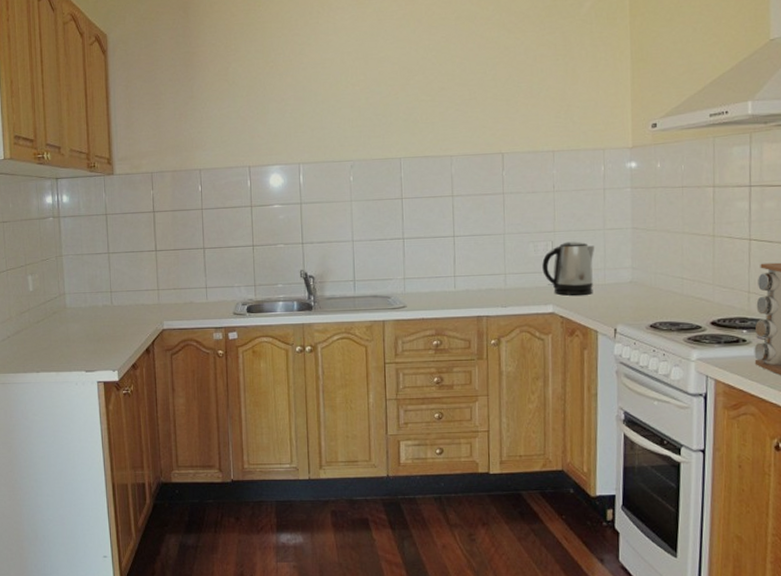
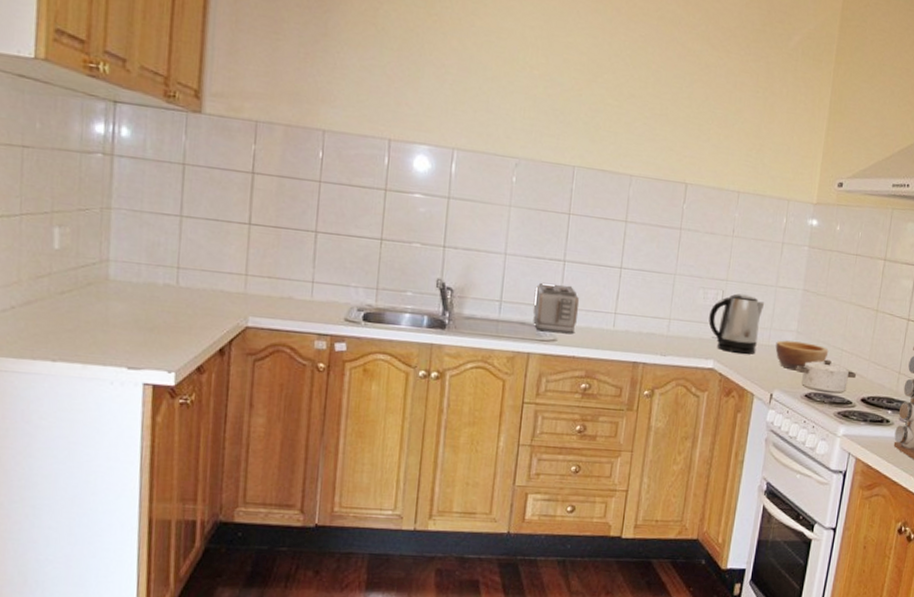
toaster: none [382,259,421,301] -> present [533,283,579,335]
bowl: none [612,276,668,304] -> present [775,340,829,371]
cooking pot: none [636,289,702,322] -> present [796,359,857,395]

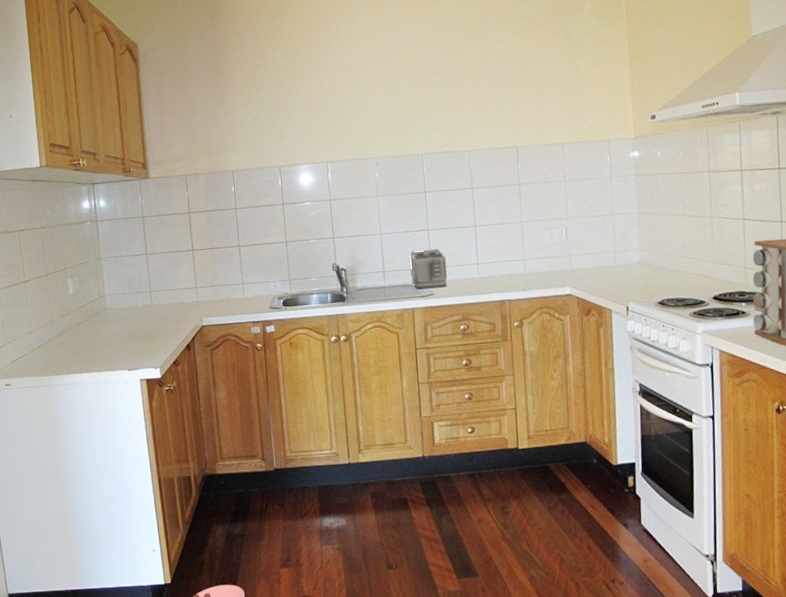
kettle: present [709,293,765,354] -> none [558,226,606,278]
bowl: present [775,340,829,371] -> none [622,257,673,283]
cooking pot: present [796,359,857,395] -> none [645,268,704,298]

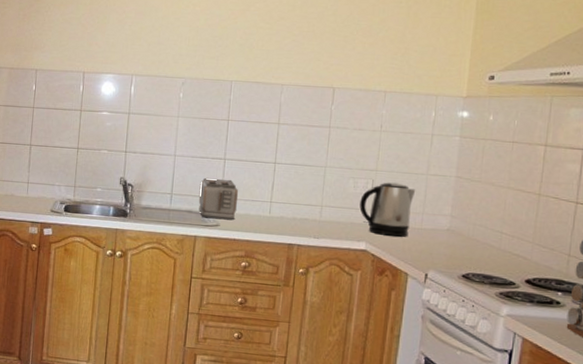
kettle: none [558,226,606,278] -> present [359,182,416,237]

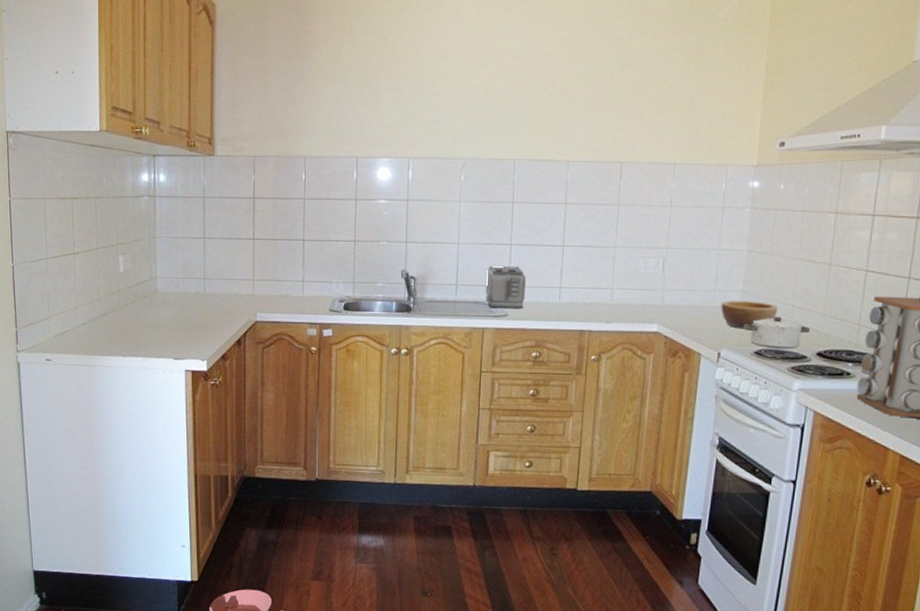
kettle: present [359,182,416,237] -> none [651,260,708,316]
bowl: none [429,224,487,252] -> present [721,300,779,329]
cooking pot: none [451,242,520,276] -> present [743,316,811,350]

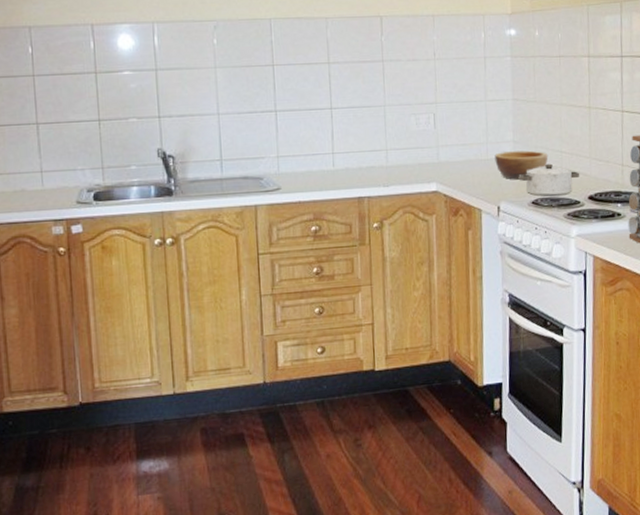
toaster: present [486,266,526,309] -> none [253,135,297,183]

